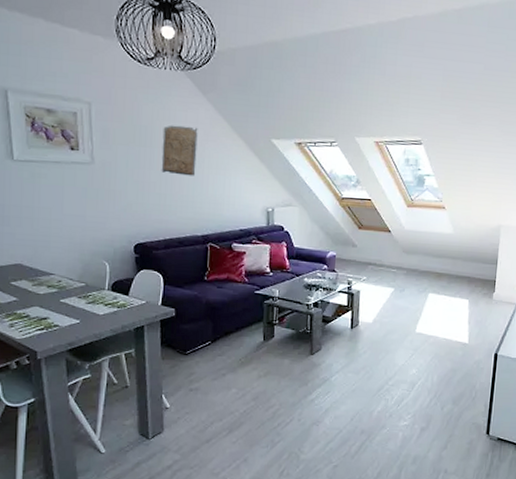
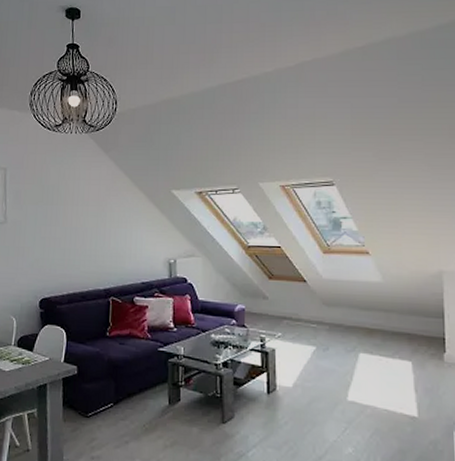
stone relief: present [161,125,198,176] -> none [66,183,101,230]

